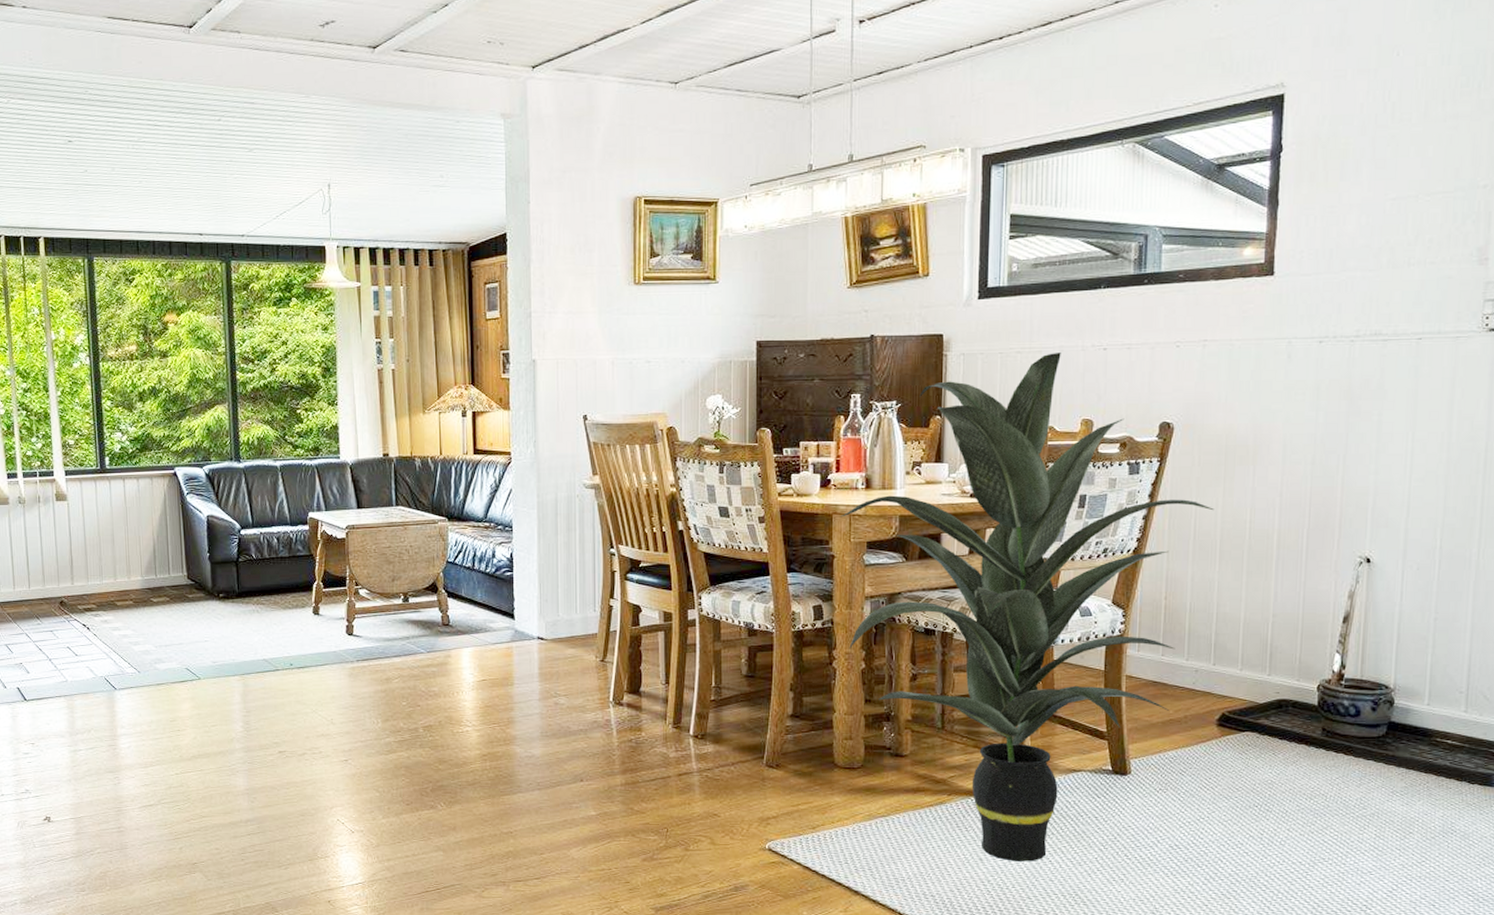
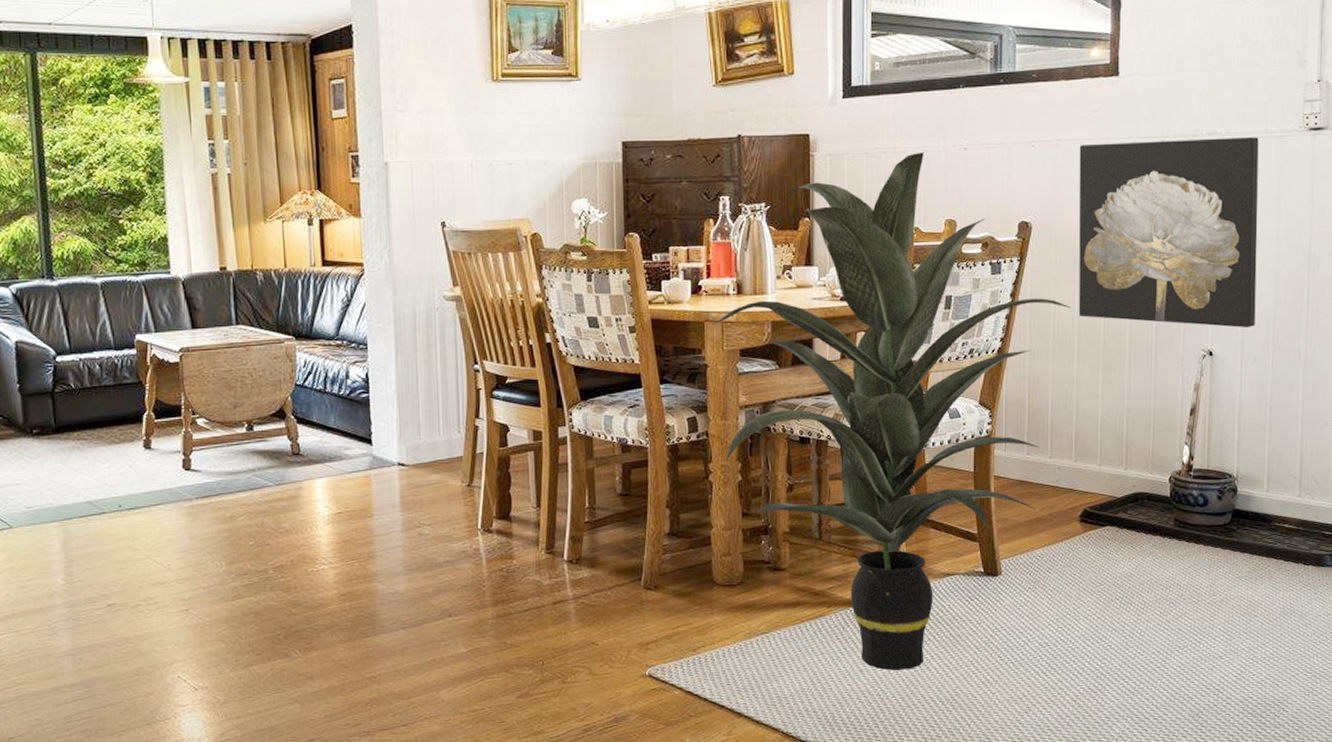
wall art: none [1222,338,1430,535] -> present [1078,137,1259,328]

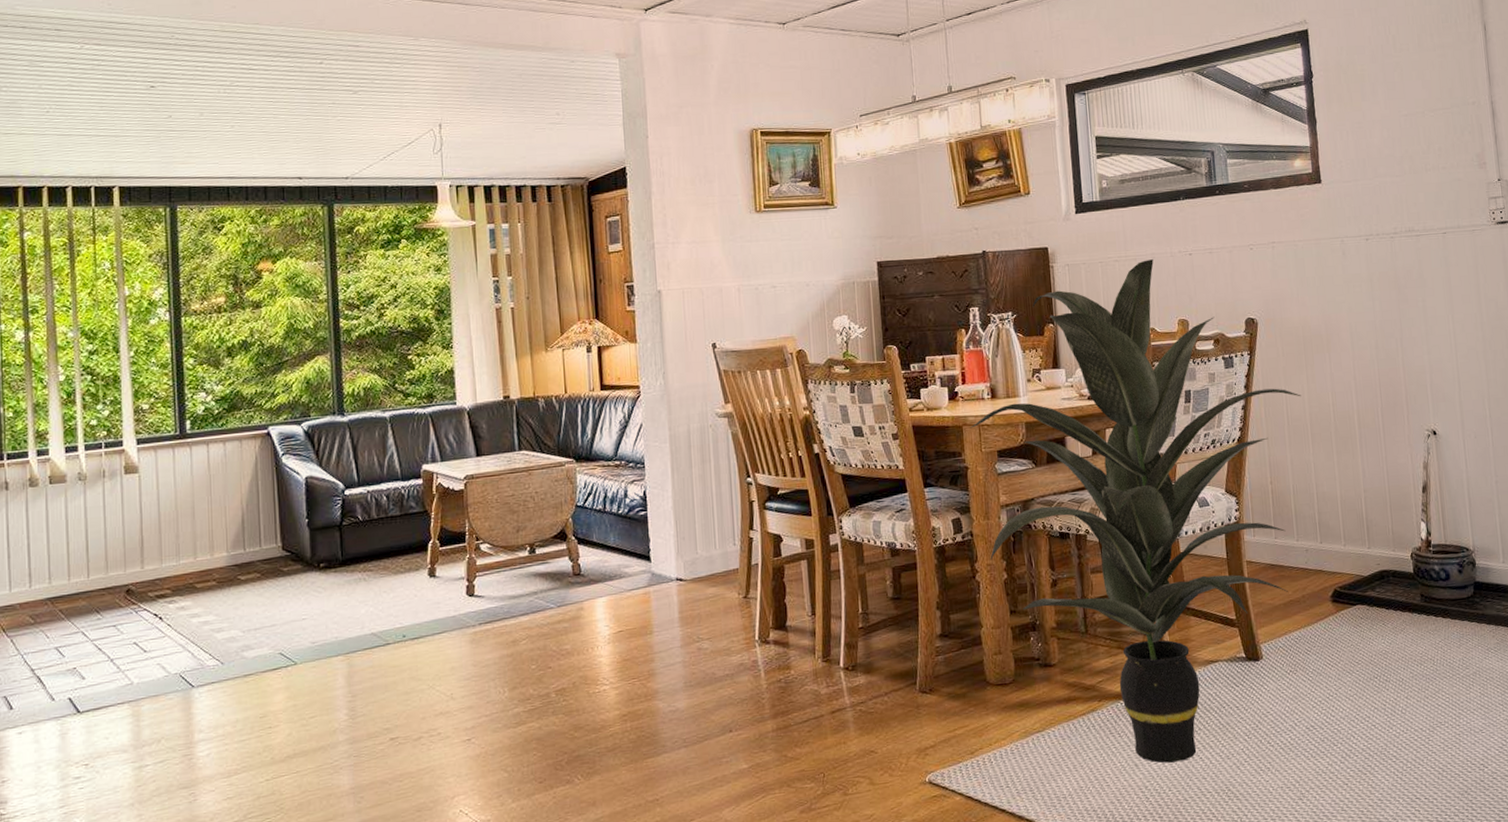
wall art: present [1078,137,1259,328] -> none [1293,232,1472,407]

